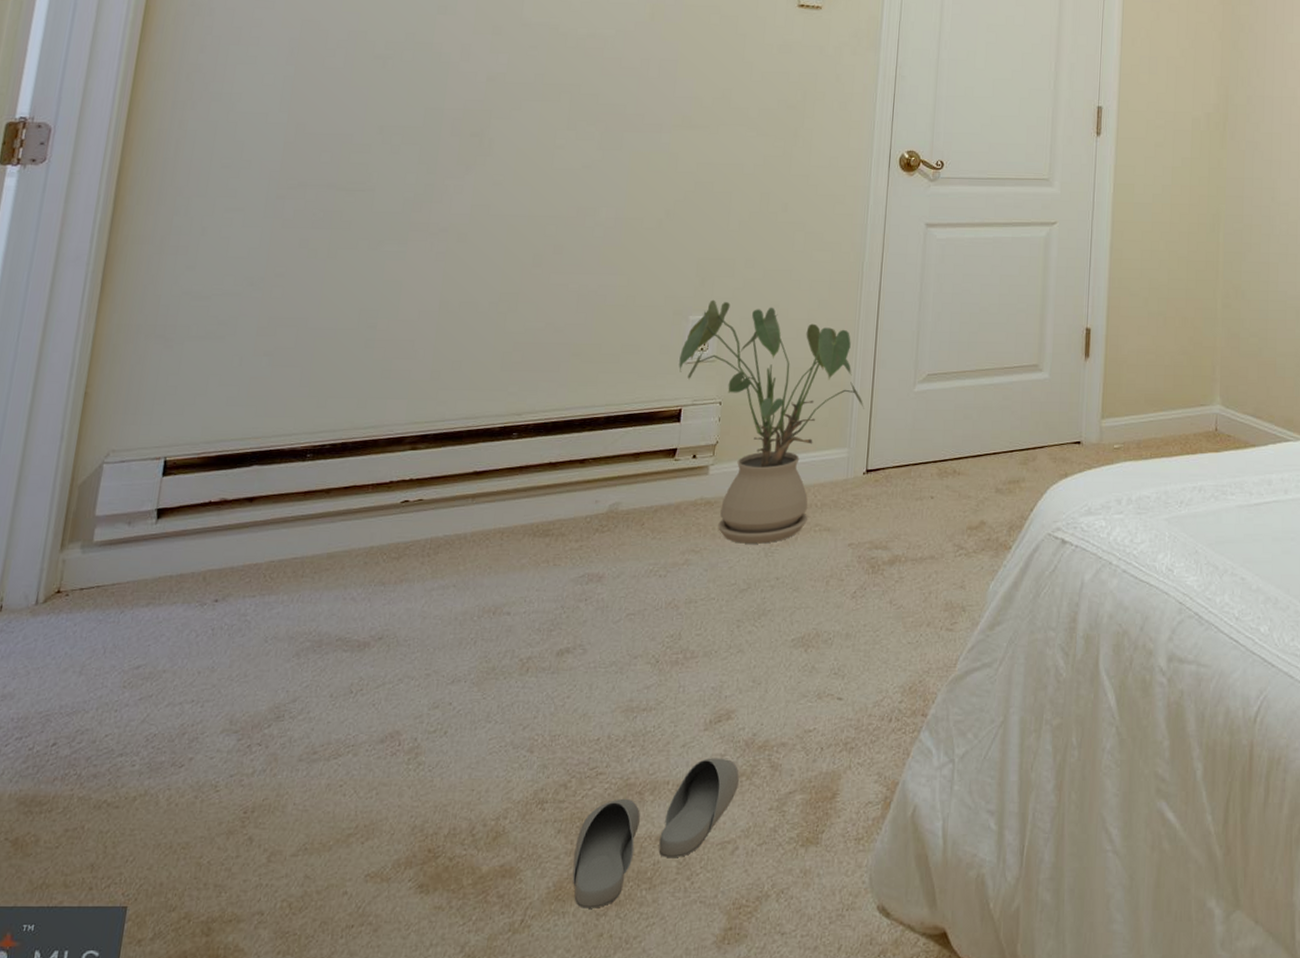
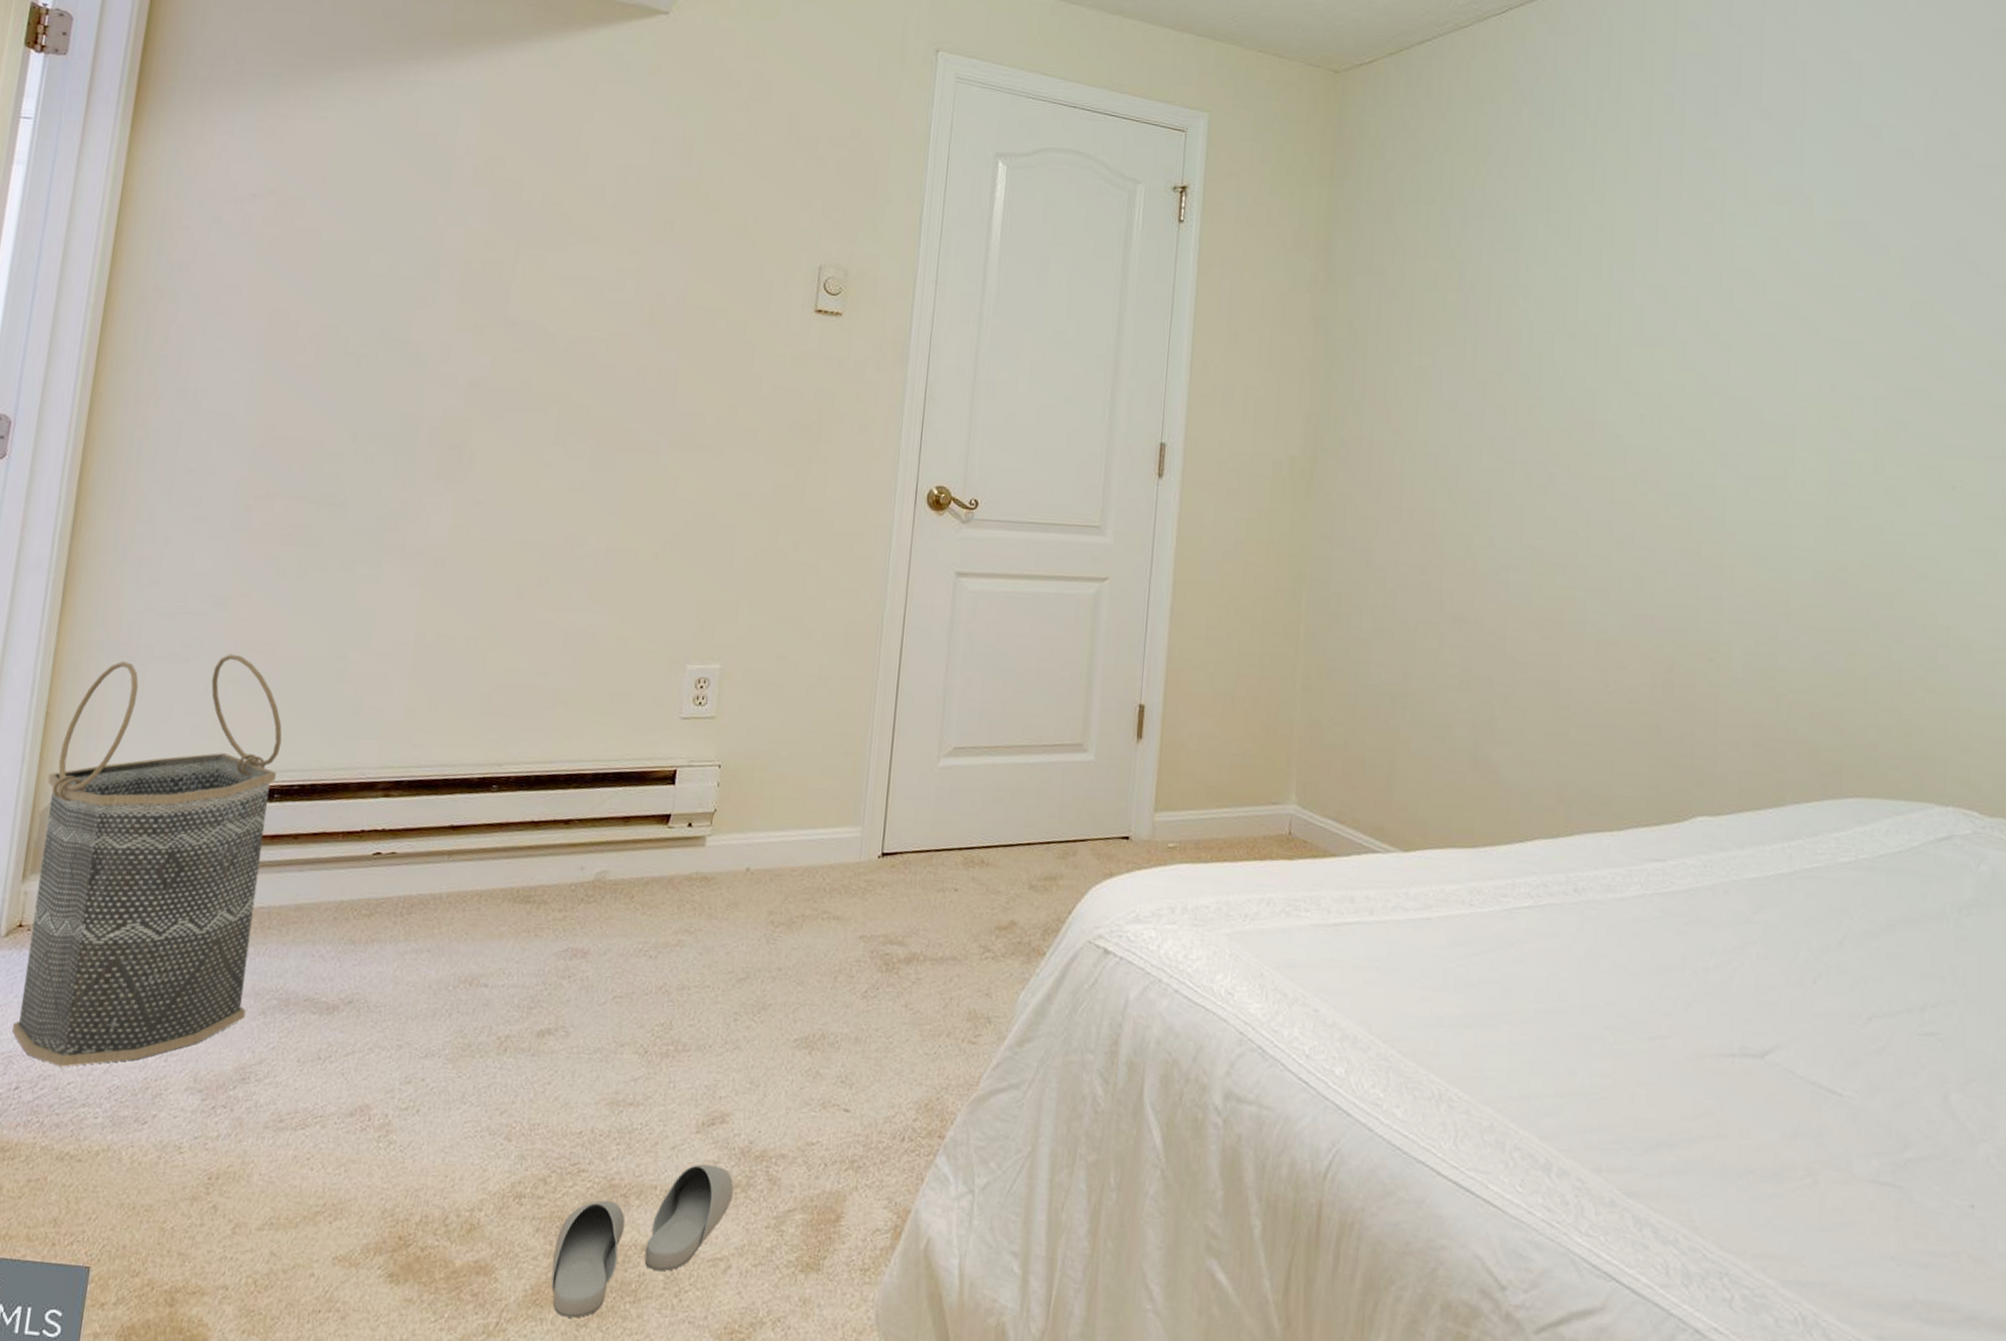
basket: none [49,329,314,721] -> present [11,654,282,1067]
house plant: present [679,299,864,544] -> none [674,647,881,929]

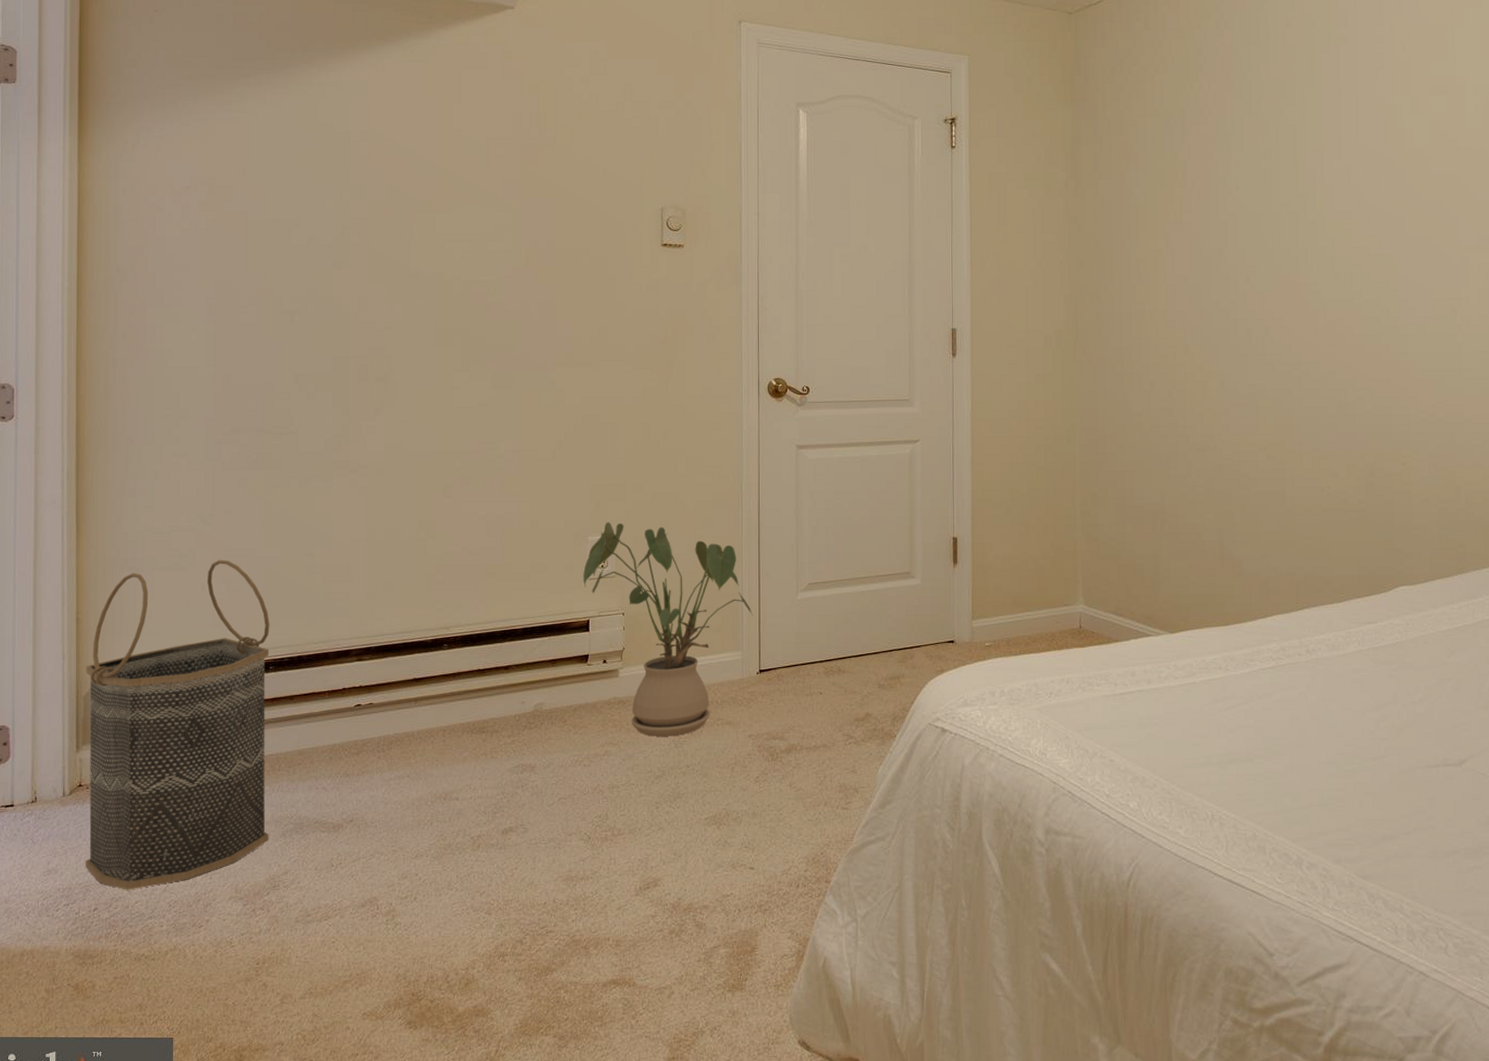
slippers: present [551,1164,734,1318] -> none [535,918,669,1041]
house plant: none [674,647,881,929] -> present [583,521,753,736]

